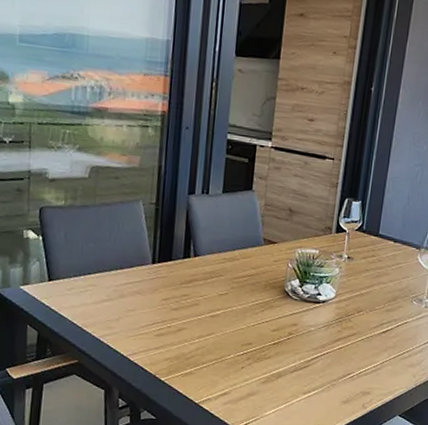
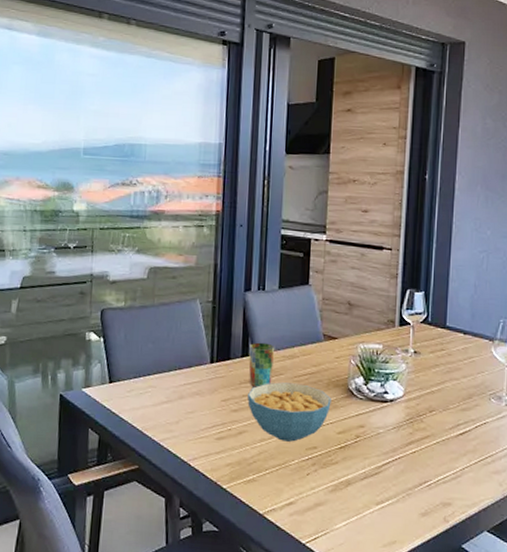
cereal bowl: none [187,283,268,339] -> present [247,382,332,442]
cup: none [189,244,217,289] -> present [249,342,275,389]

